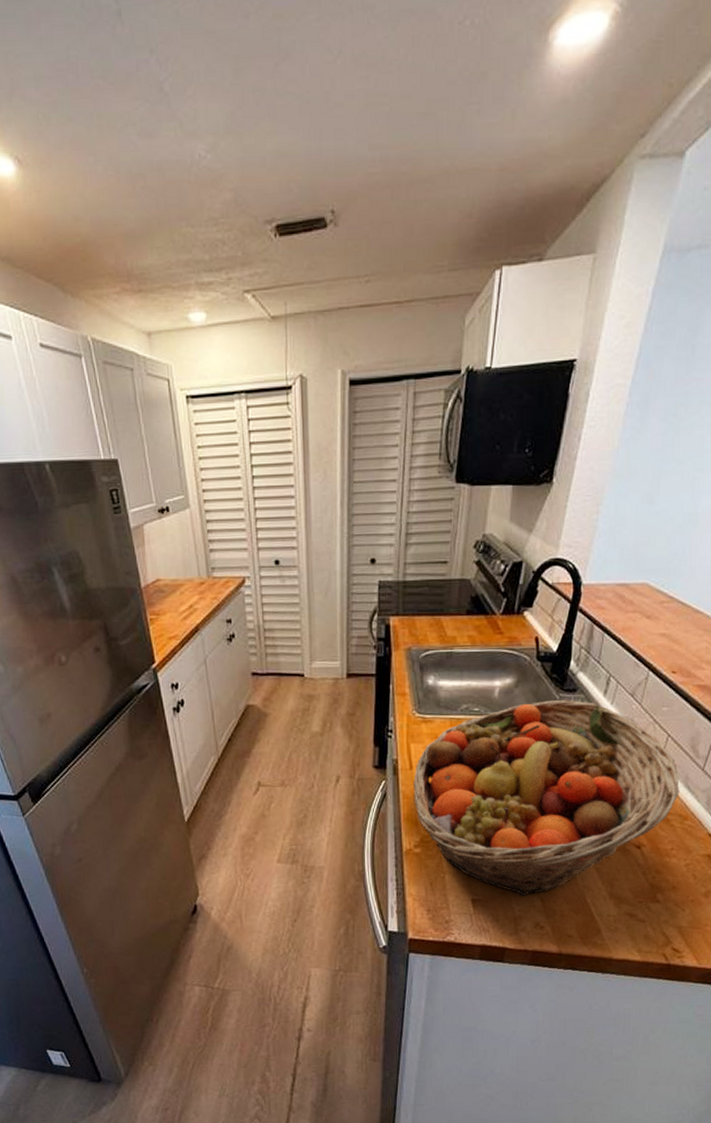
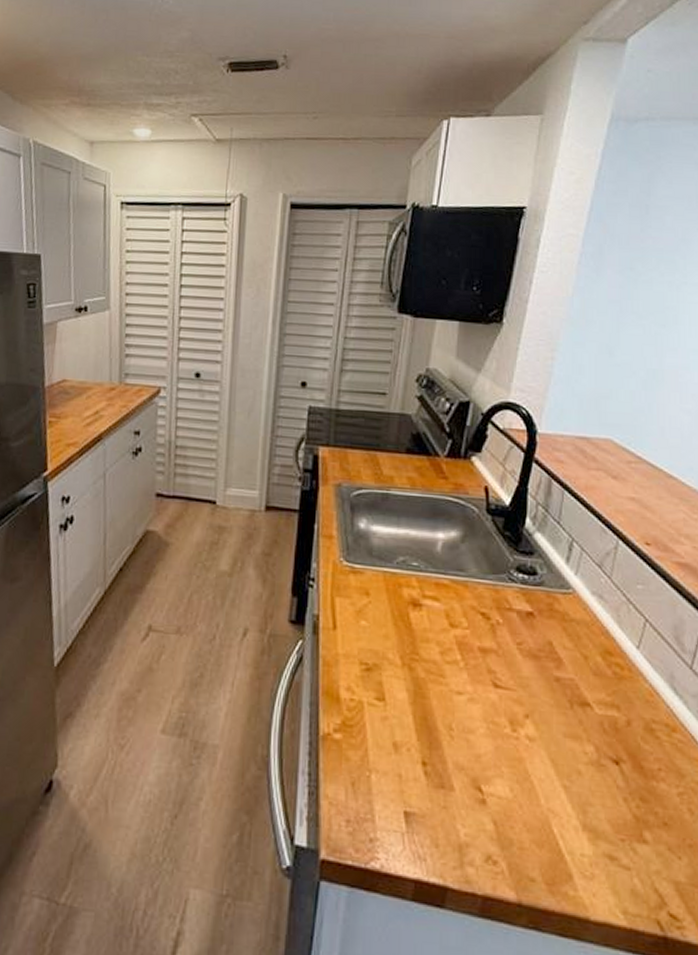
fruit basket: present [413,699,680,897] -> none [336,562,664,816]

